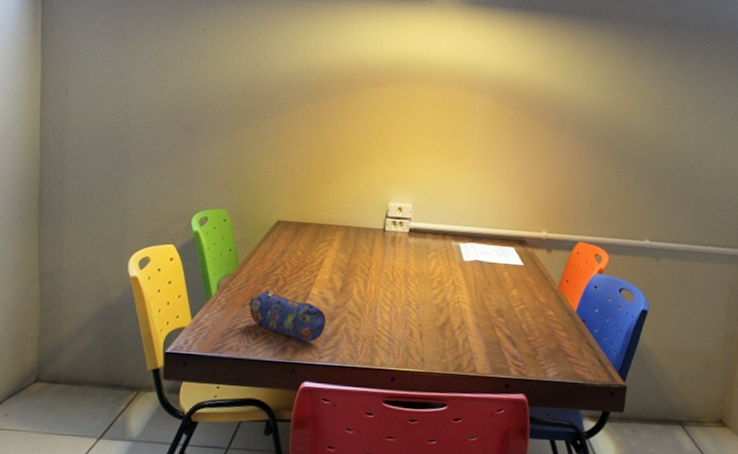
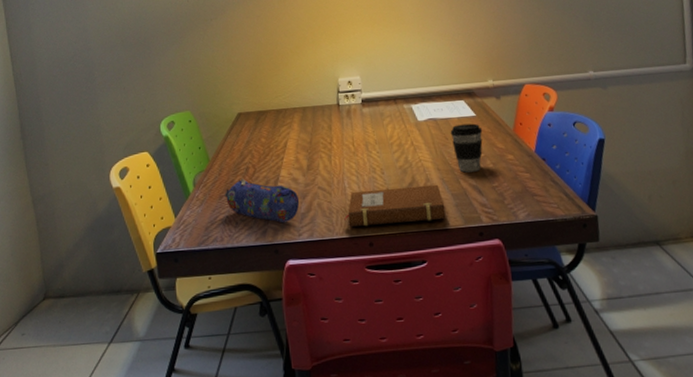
notebook: none [370,322,476,366] -> present [344,184,446,227]
coffee cup: none [494,271,528,322] -> present [450,123,483,173]

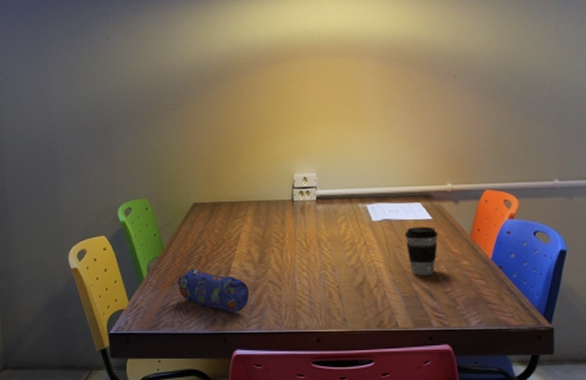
notebook: present [344,184,446,227] -> none [293,285,396,323]

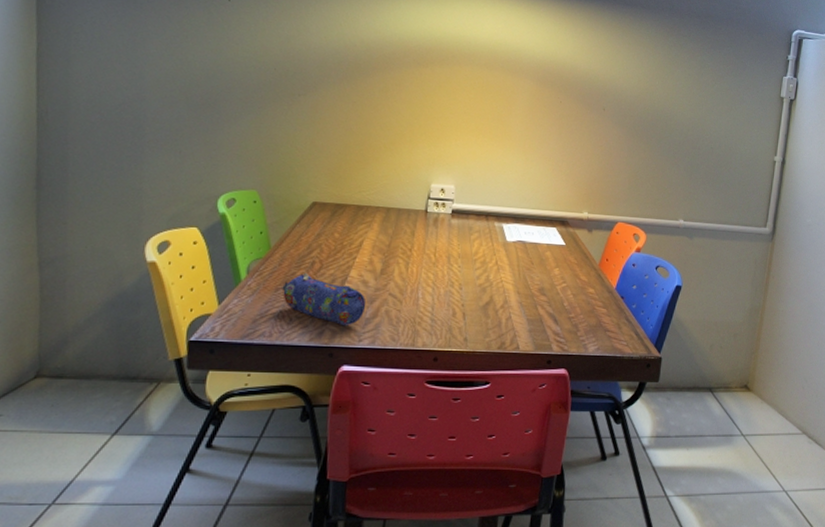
coffee cup: present [404,226,439,276] -> none [537,251,569,300]

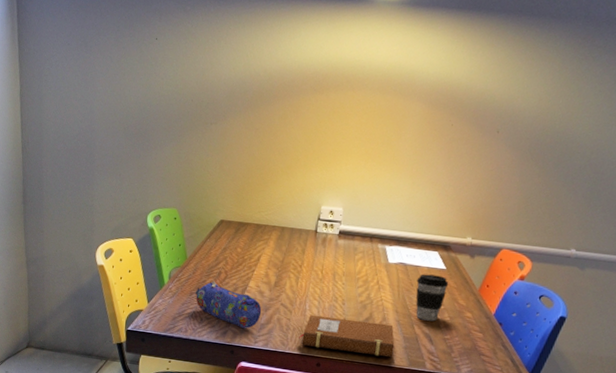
notebook: none [411,303,518,344] -> present [299,314,395,358]
coffee cup: none [537,251,569,300] -> present [415,274,449,322]

